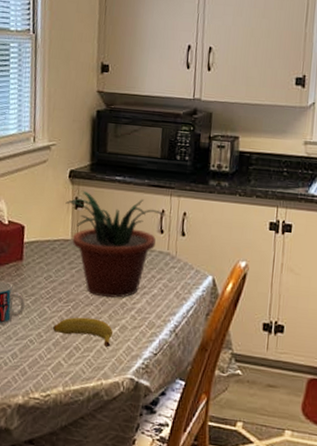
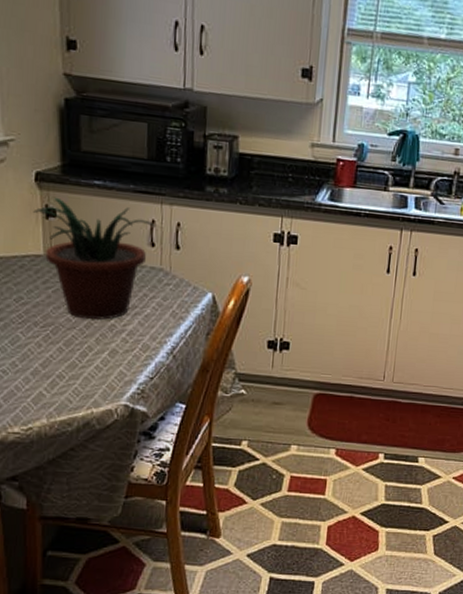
banana: present [53,317,113,348] -> none [30,342,101,374]

